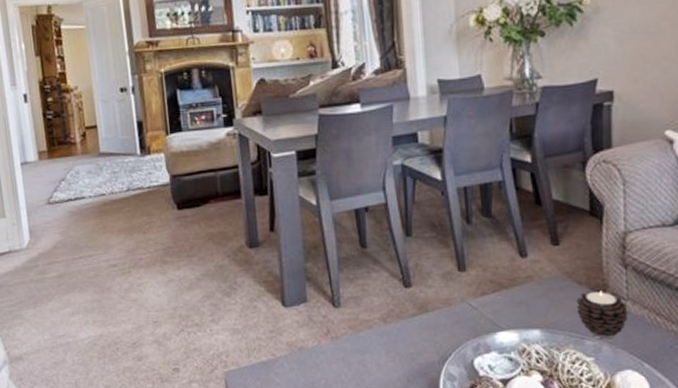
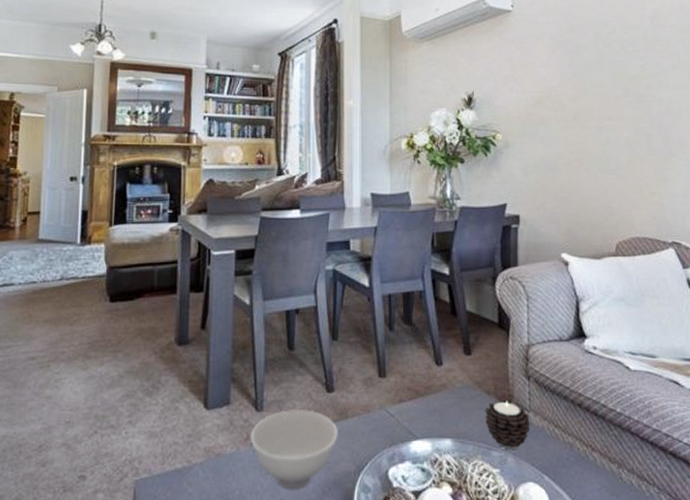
bowl: none [330,304,419,378] -> present [250,408,338,489]

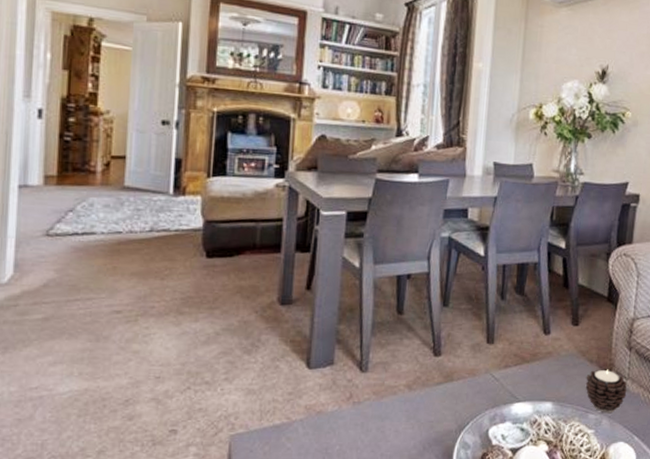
bowl: present [250,408,338,489] -> none [353,370,443,445]

